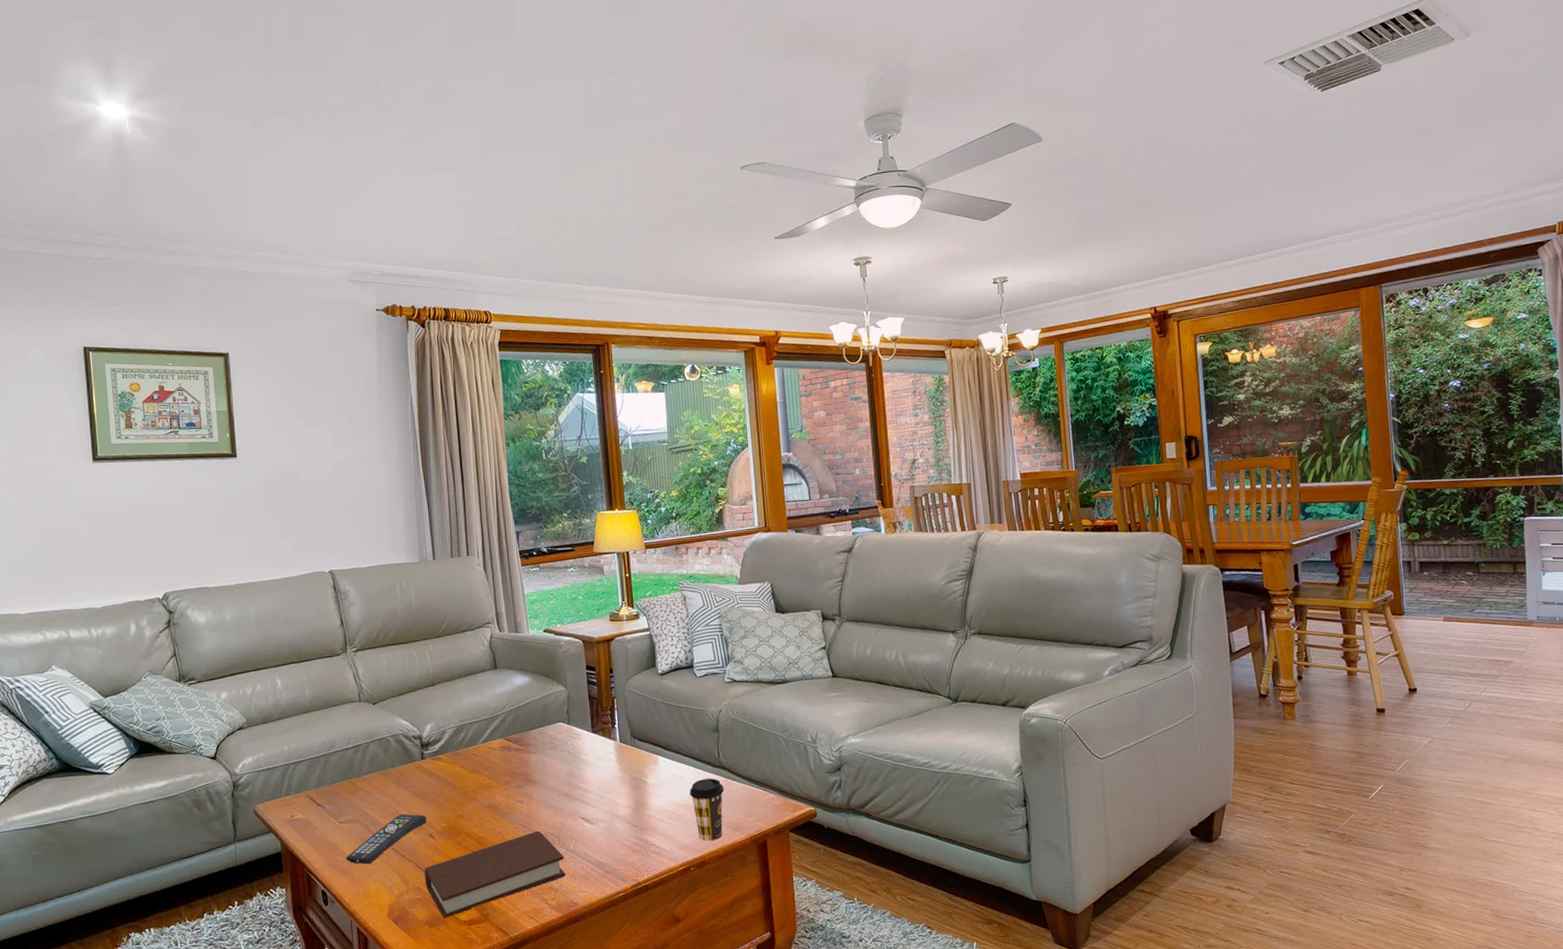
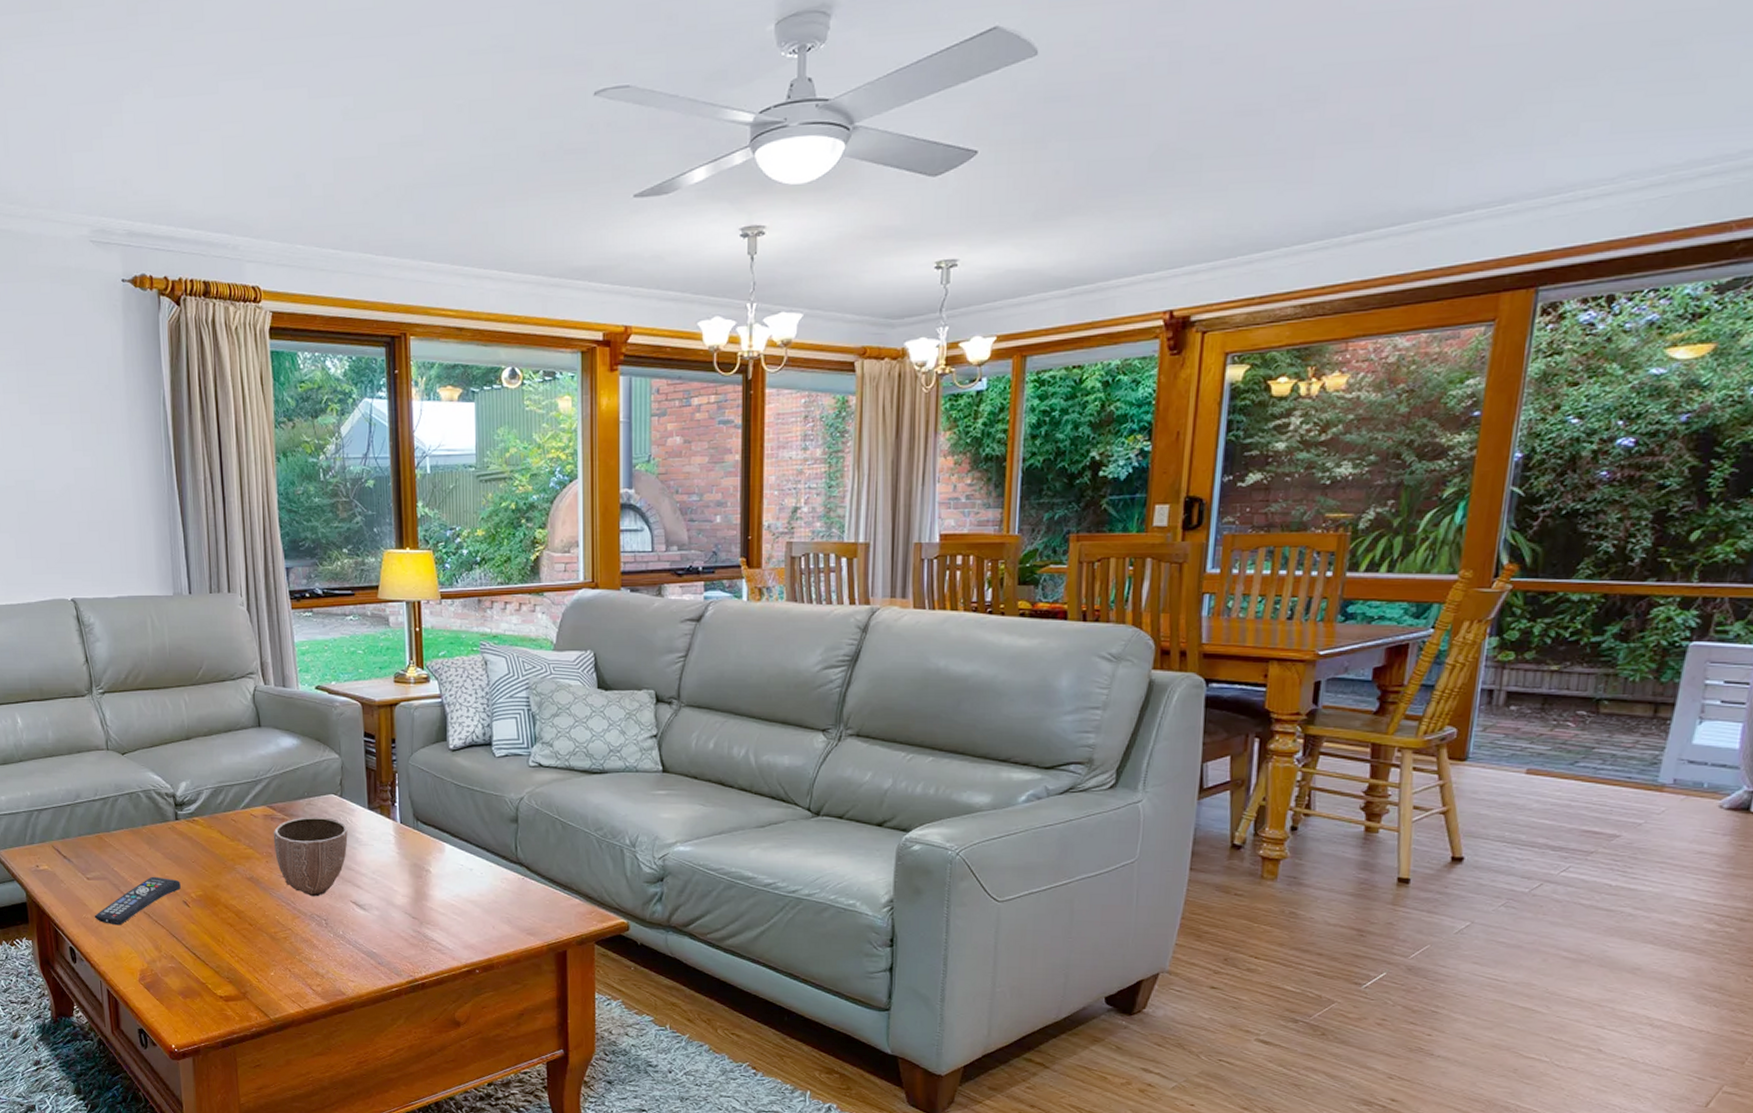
book: present [424,830,565,918] -> none [178,910,333,991]
decorative bowl: none [509,744,576,817] -> present [273,817,348,897]
coffee cup: present [690,778,725,841] -> none [479,873,521,943]

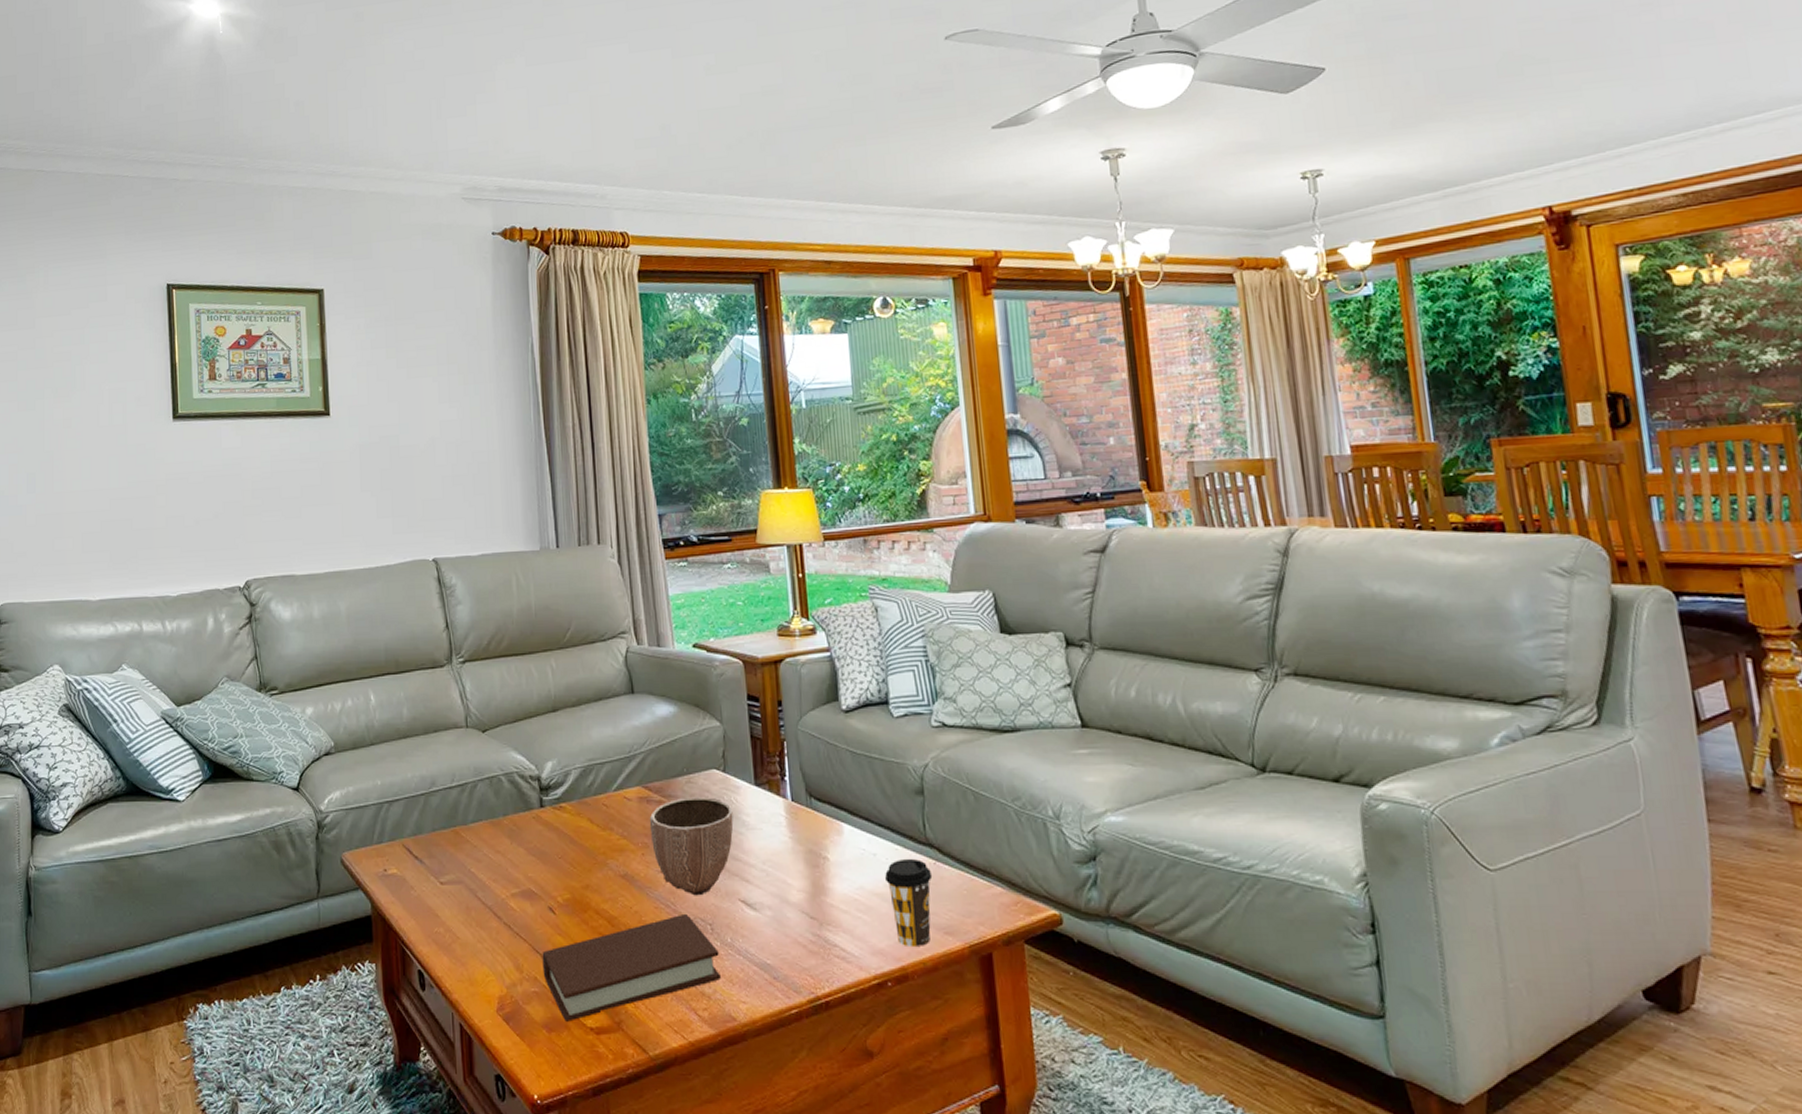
remote control: present [94,876,181,926] -> none [447,877,546,941]
book: none [178,910,333,991] -> present [542,913,720,1022]
coffee cup: none [479,873,521,943] -> present [885,858,933,946]

